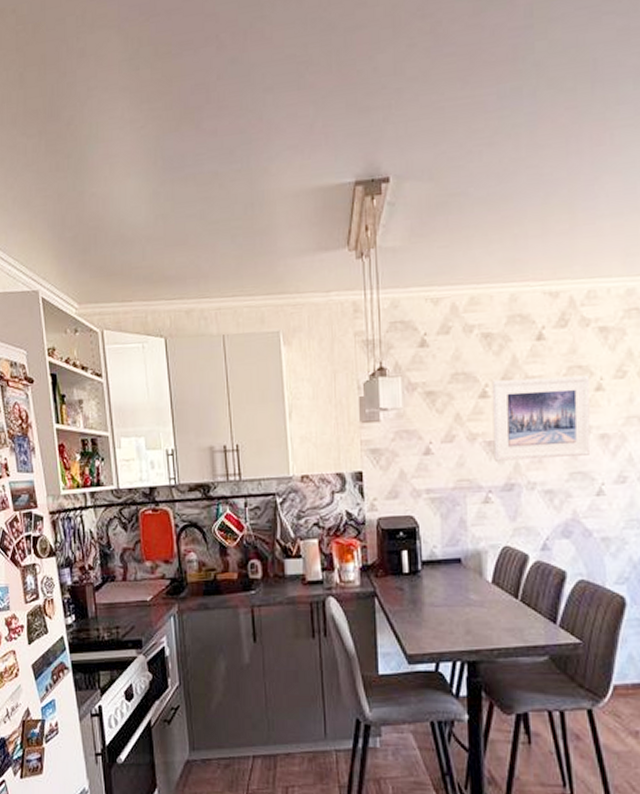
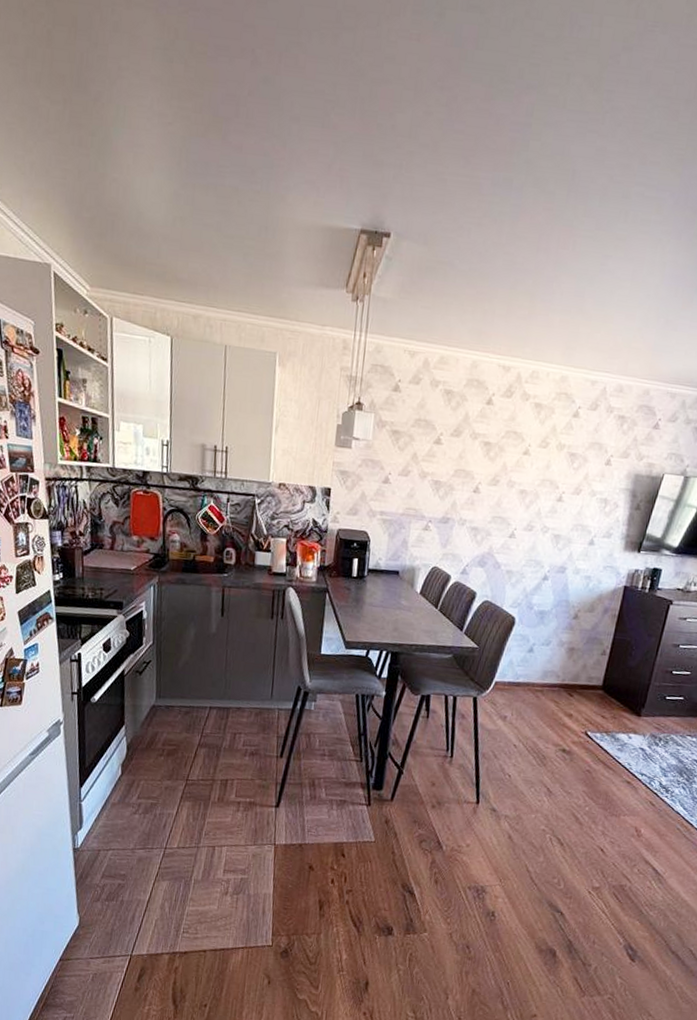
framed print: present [491,375,591,461] -> none [437,432,521,505]

